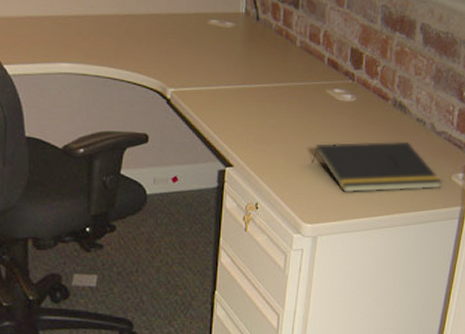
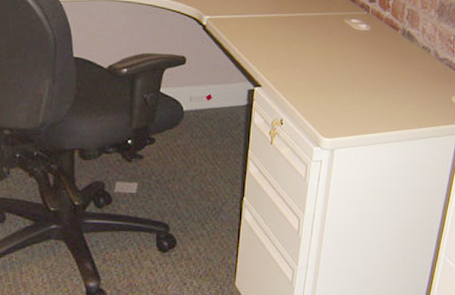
notepad: present [311,141,442,193] -> none [330,66,444,111]

